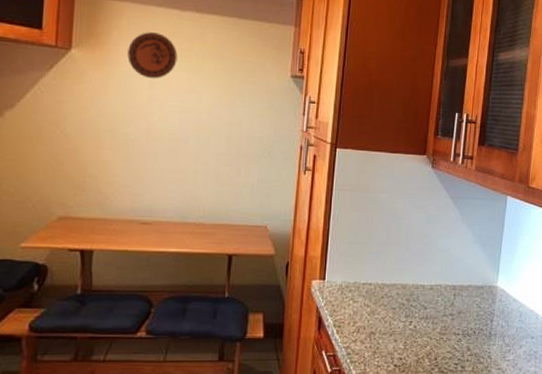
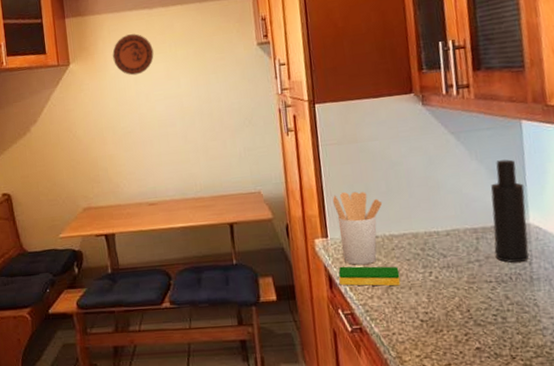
dish sponge: none [327,309,384,332] -> present [338,266,401,286]
utensil holder: none [336,238,381,309] -> present [332,191,383,265]
atomizer: none [466,228,499,320] -> present [490,159,529,263]

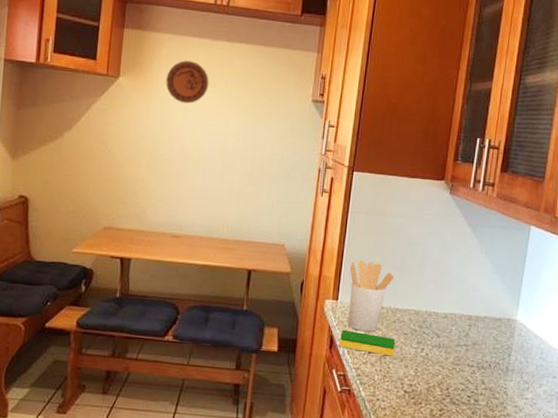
atomizer: present [490,159,529,263] -> none [481,258,520,354]

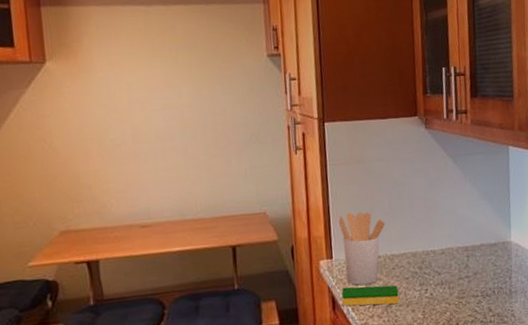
decorative plate: present [166,60,209,104] -> none [100,32,151,80]

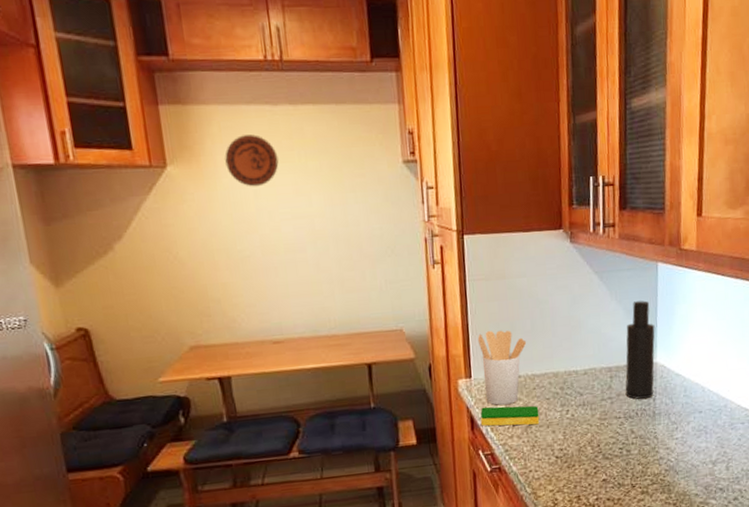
decorative plate: none [100,32,151,80] -> present [224,134,279,187]
atomizer: none [481,182,509,278] -> present [625,300,655,400]

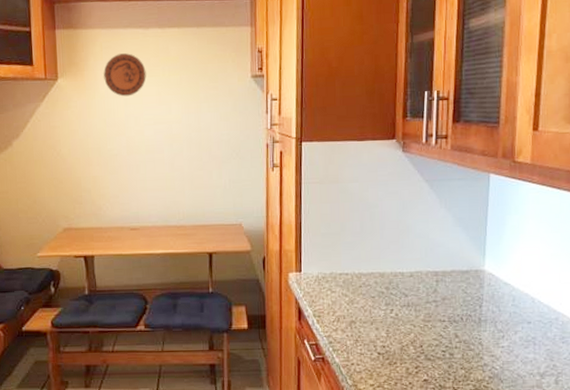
utensil holder: present [477,330,527,405] -> none [309,230,356,299]
dish sponge: present [480,405,540,427] -> none [307,300,364,321]
atomizer: present [625,300,655,400] -> none [451,209,484,306]

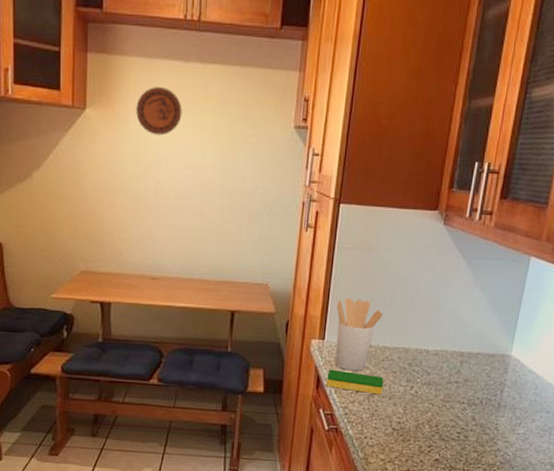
dish sponge: none [307,300,364,321] -> present [325,369,384,395]
utensil holder: none [309,230,356,299] -> present [336,298,384,371]

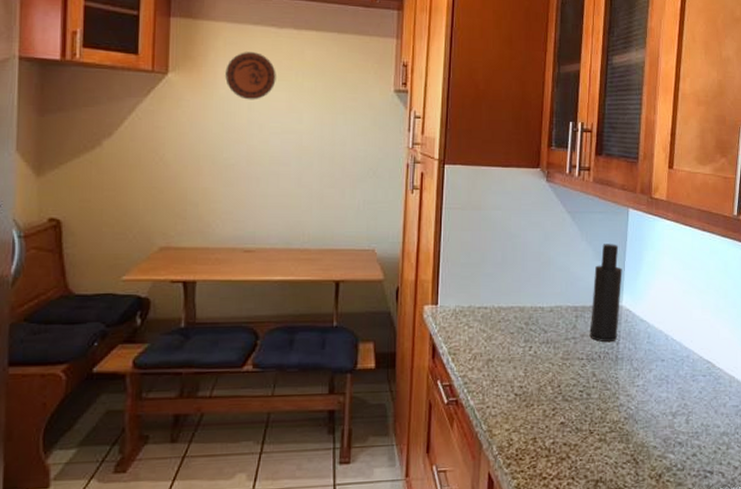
dish sponge: present [325,369,384,395] -> none [442,336,502,359]
utensil holder: present [336,298,384,371] -> none [448,260,496,335]
atomizer: none [473,292,516,390] -> present [589,244,623,343]

